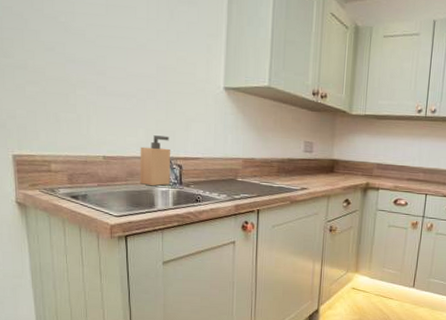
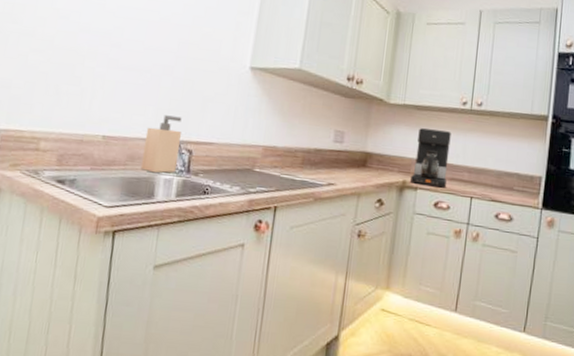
coffee maker: none [373,136,408,187] -> present [411,128,451,188]

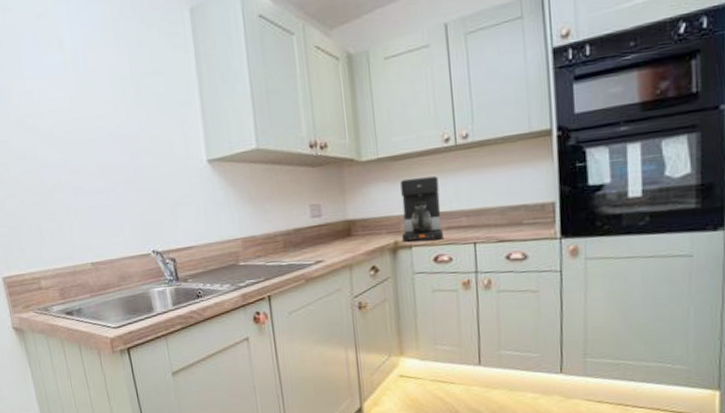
soap dispenser: present [140,115,182,173] -> none [127,228,166,288]

